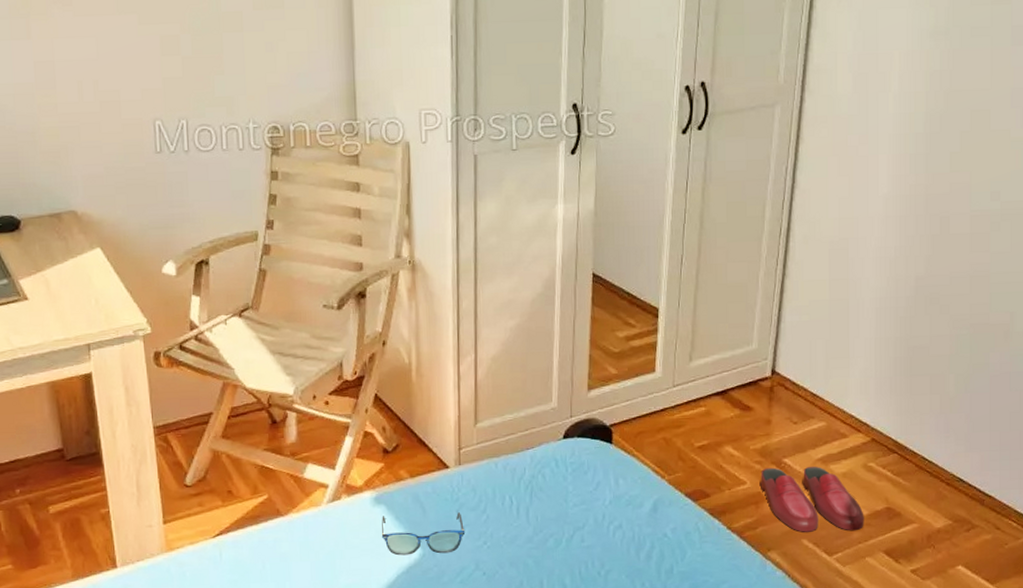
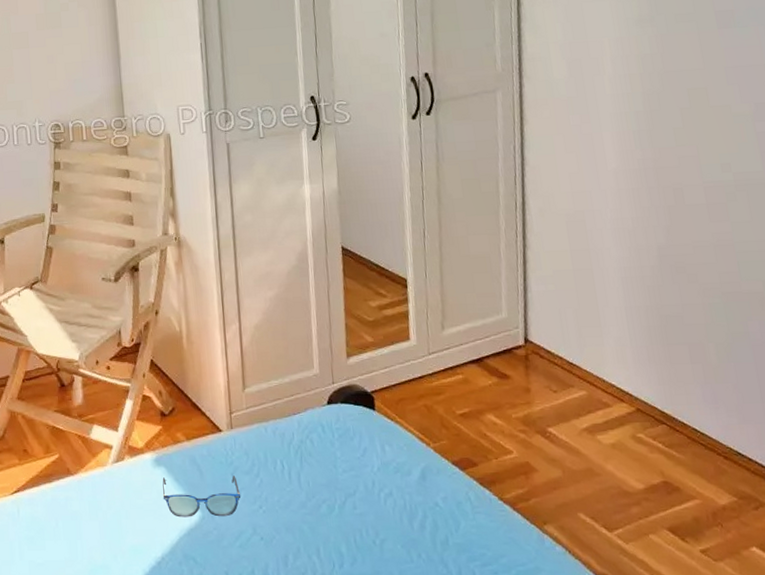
slippers: present [760,466,864,532] -> none [526,436,642,506]

